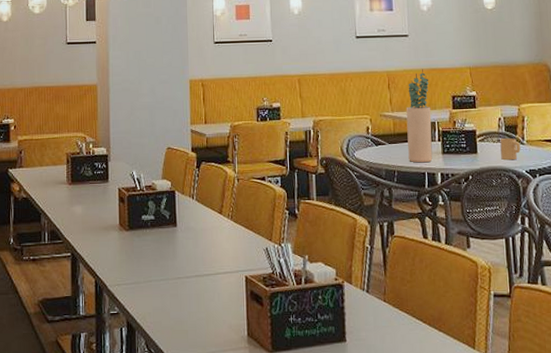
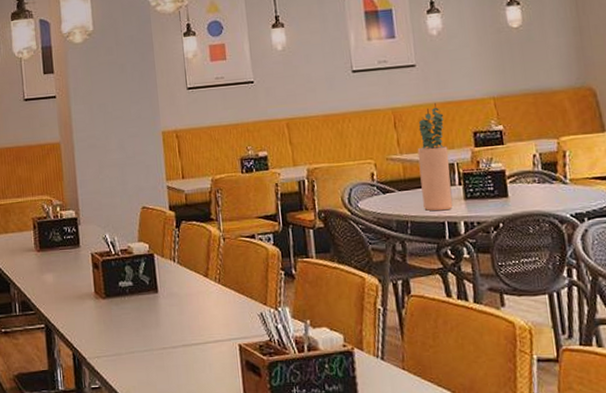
cup: present [500,138,521,161] -> none [536,177,563,204]

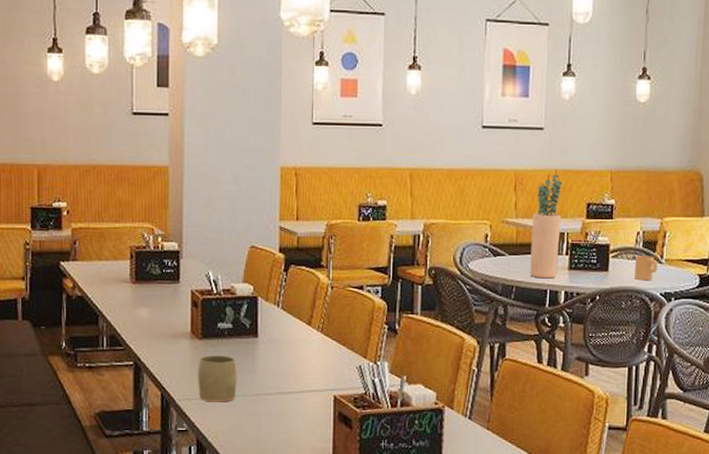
mug: none [104,312,143,359] -> present [197,355,237,402]
cup: none [536,177,563,204] -> present [634,256,658,281]

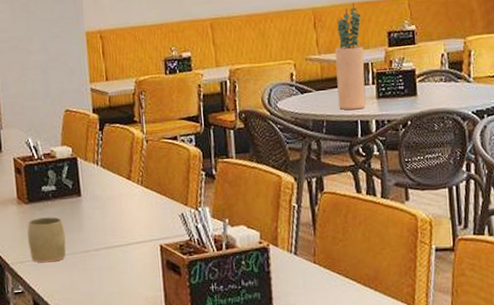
cup: present [634,256,658,281] -> none [443,76,466,101]

